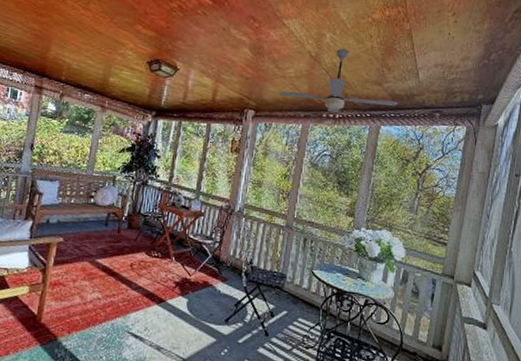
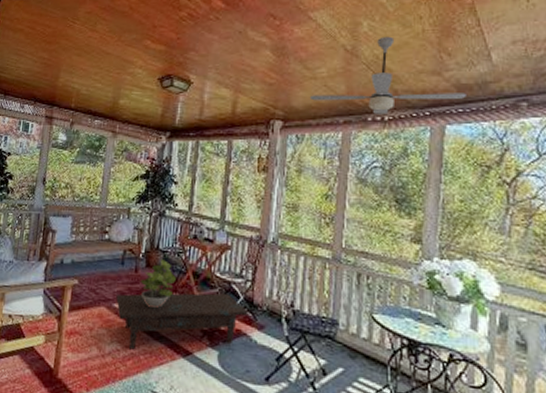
coffee table: none [99,251,215,298] -> present [116,293,249,350]
potted plant: none [121,221,155,264] -> present [140,258,176,309]

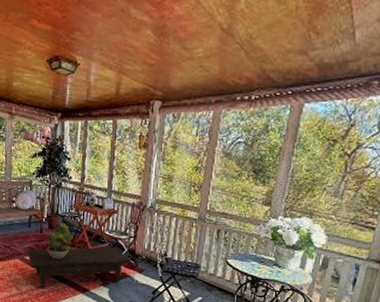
ceiling fan: present [309,36,466,114] -> none [186,14,327,94]

